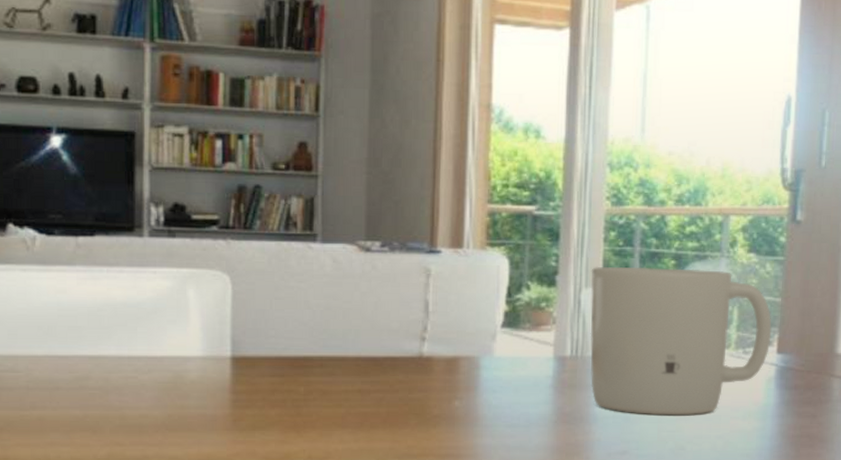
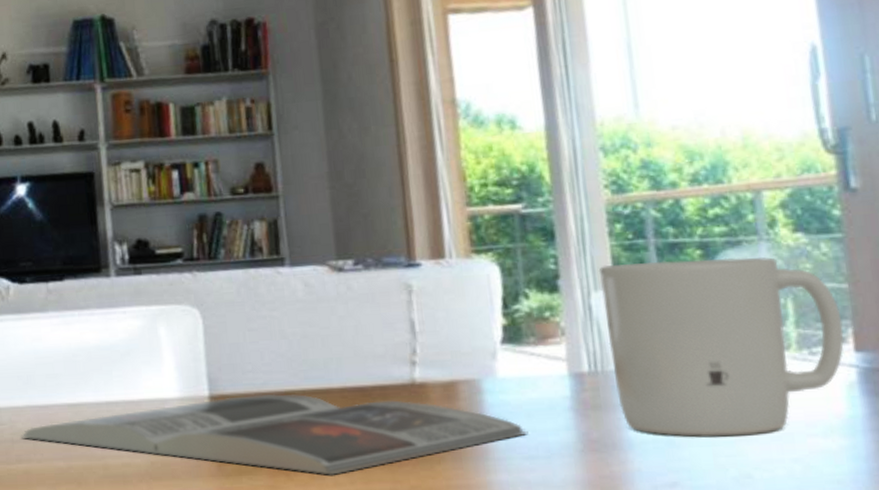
magazine: none [36,358,514,433] -> present [20,394,528,475]

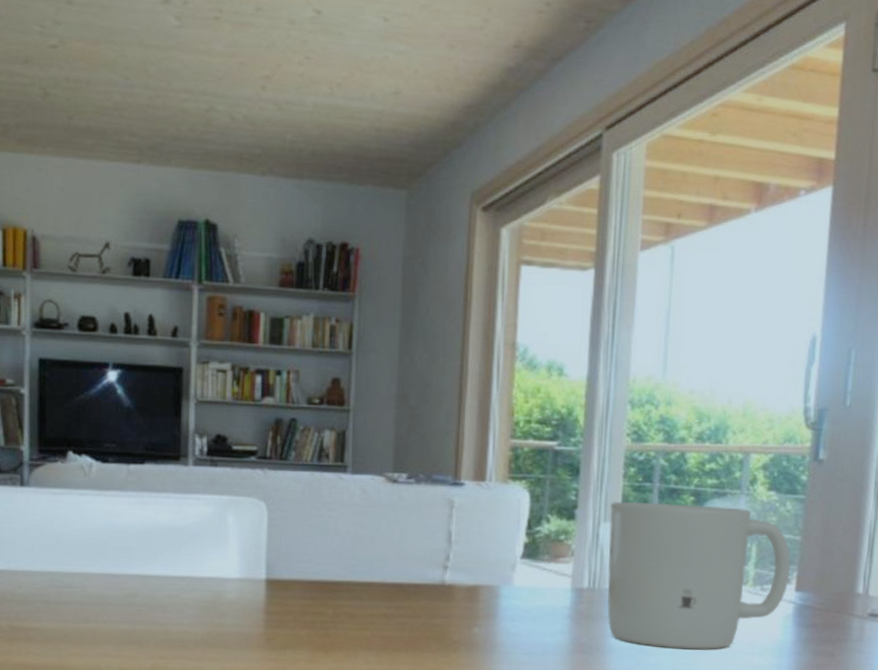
magazine: present [20,394,528,475] -> none [90,581,531,655]

